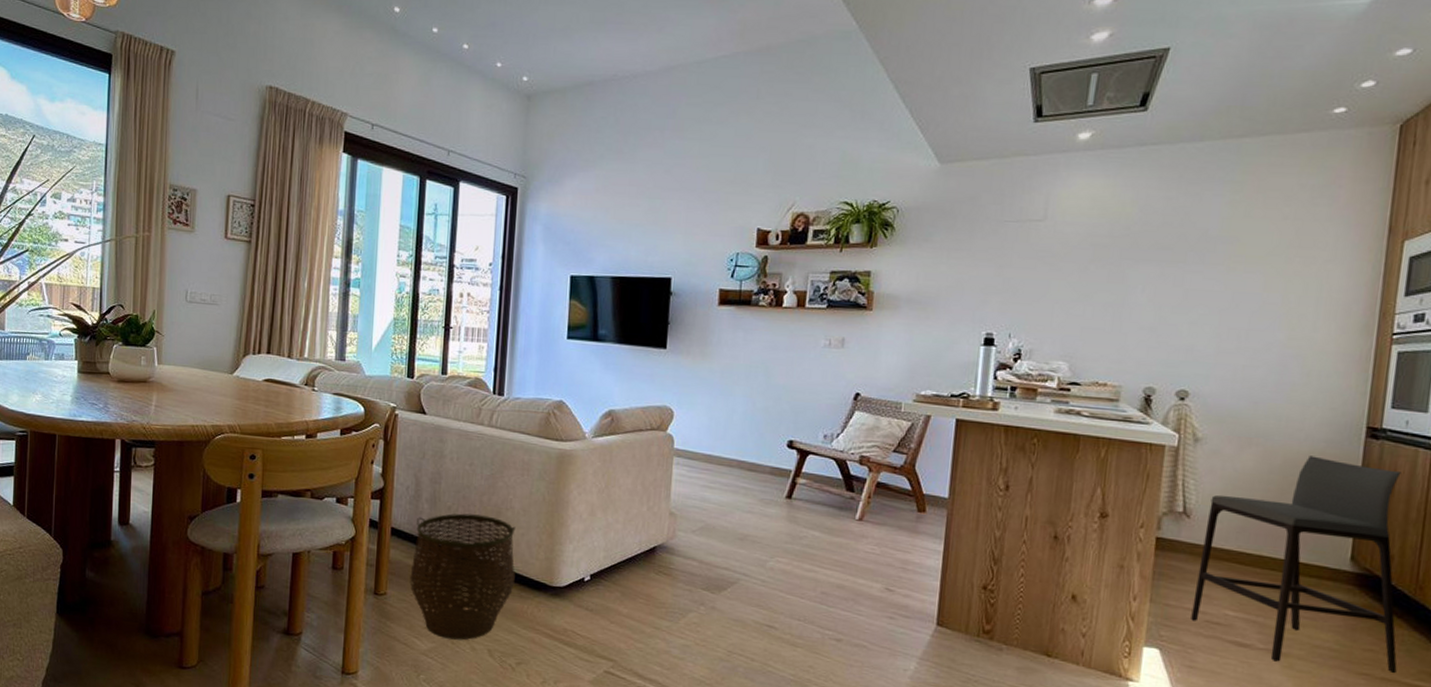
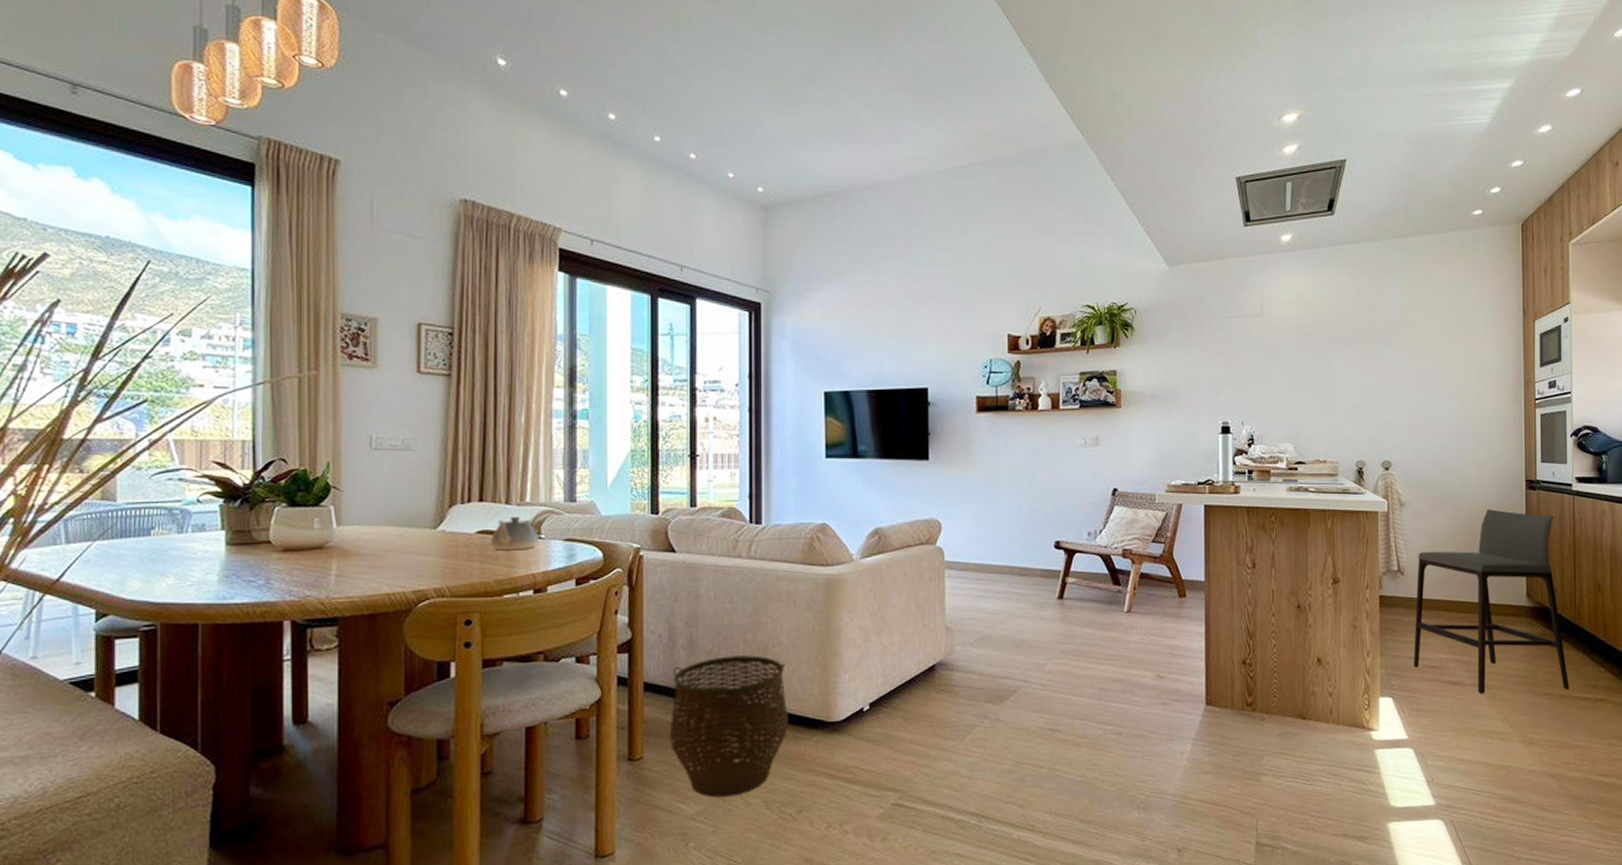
teapot: none [274,369,313,400] -> present [490,516,539,551]

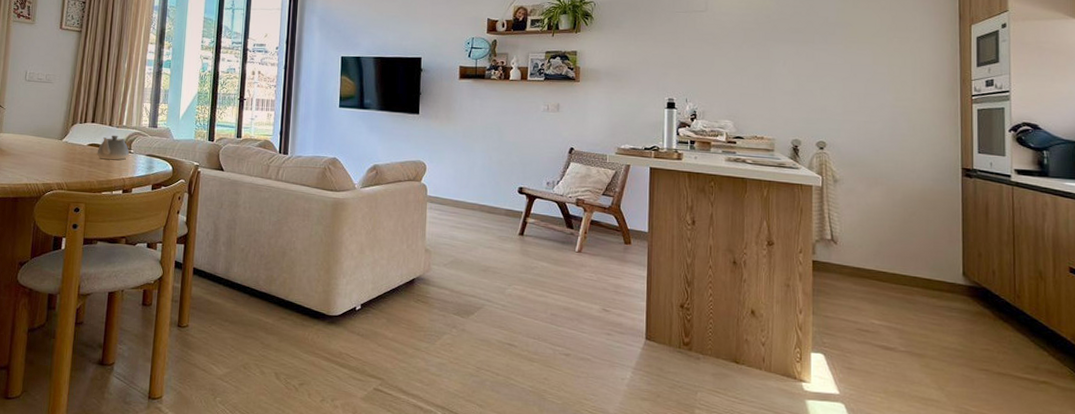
basket: present [669,655,788,798] -> none [208,254,298,365]
bar stool: present [1414,509,1569,694] -> none [846,192,1009,369]

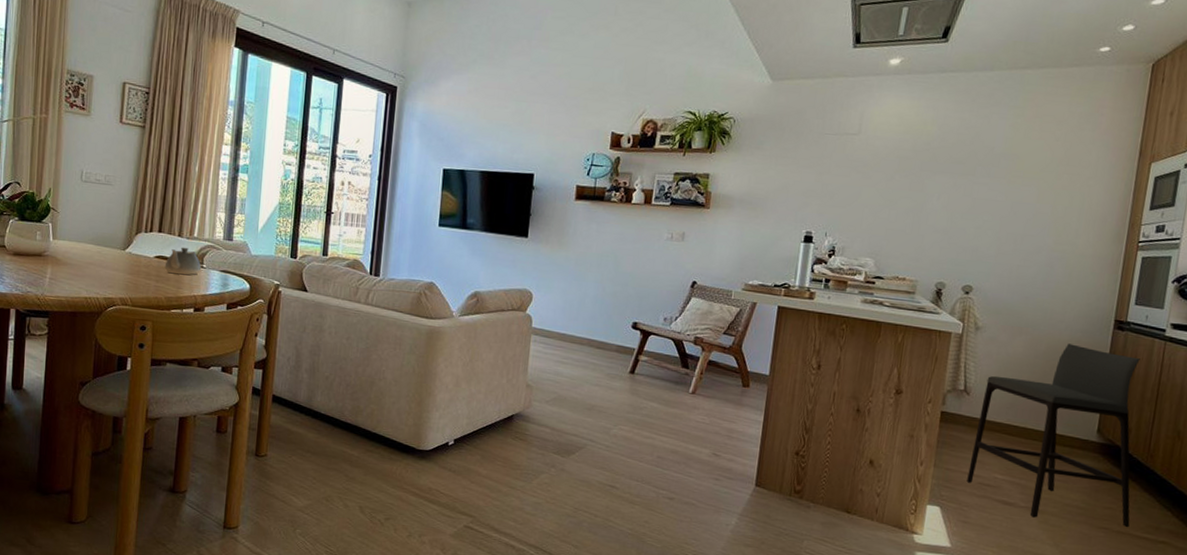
bar stool: none [846,192,1009,369] -> present [966,343,1140,528]

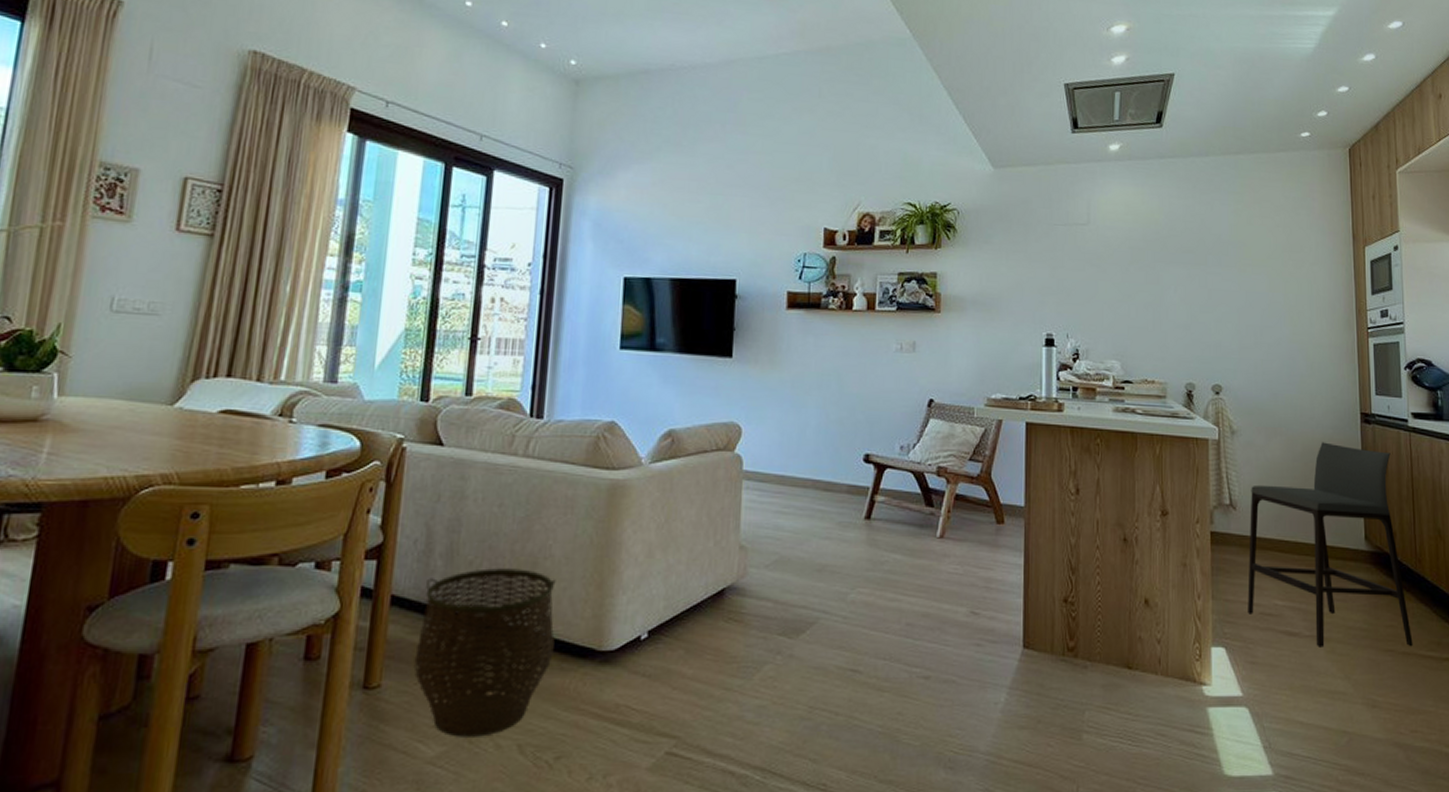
teapot: present [164,247,202,276] -> none [233,395,290,435]
basket: none [288,383,388,498] -> present [413,568,556,737]

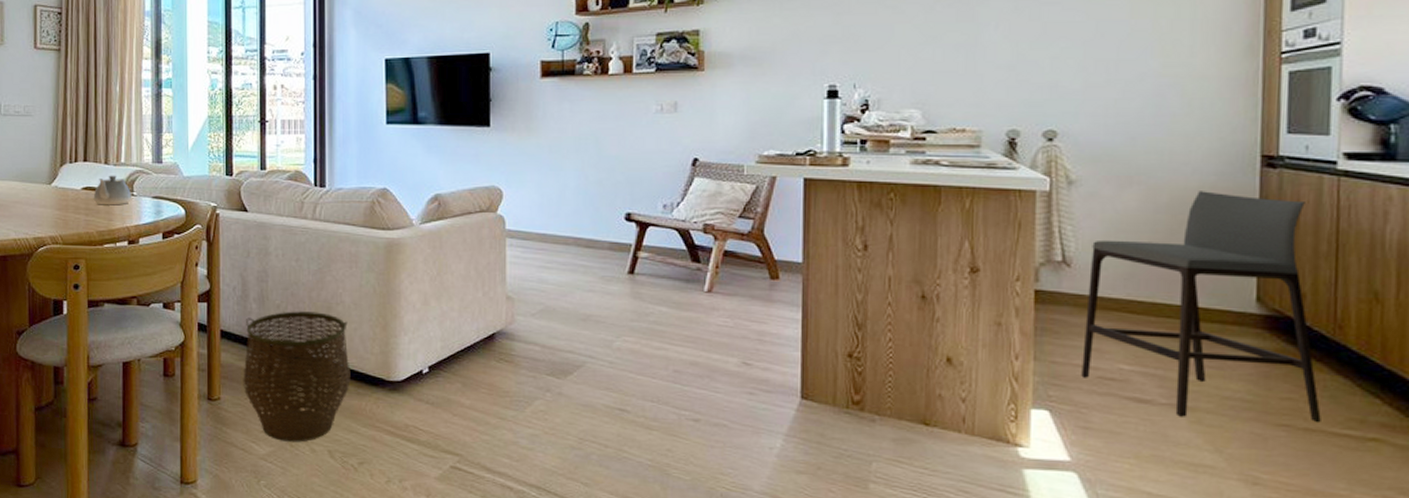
teapot: none [233,395,290,435] -> present [93,175,132,206]

